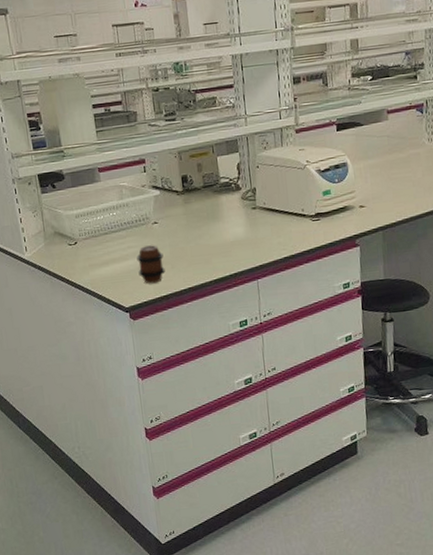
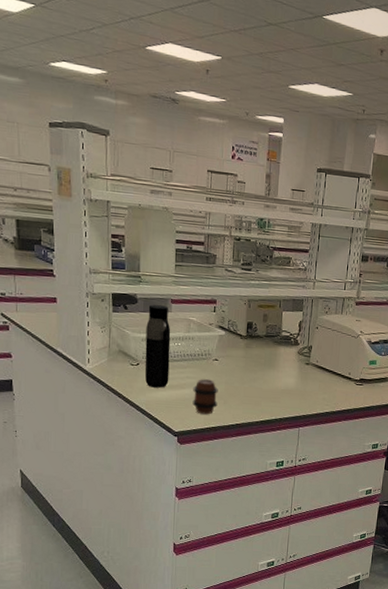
water bottle: none [76,176,110,265] -> present [144,304,171,388]

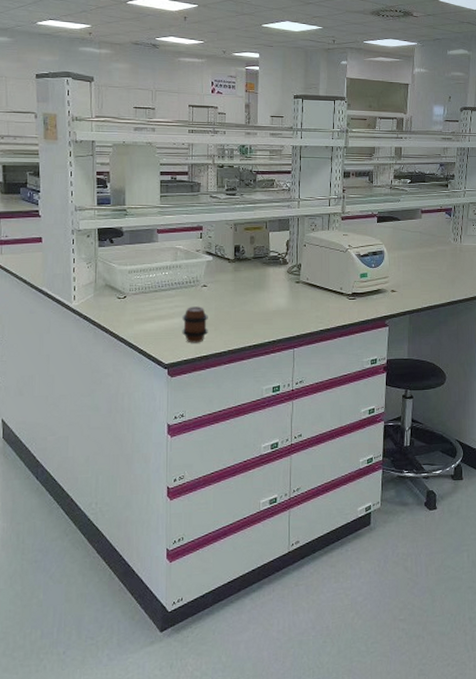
water bottle: present [144,304,171,388] -> none [132,236,158,320]

